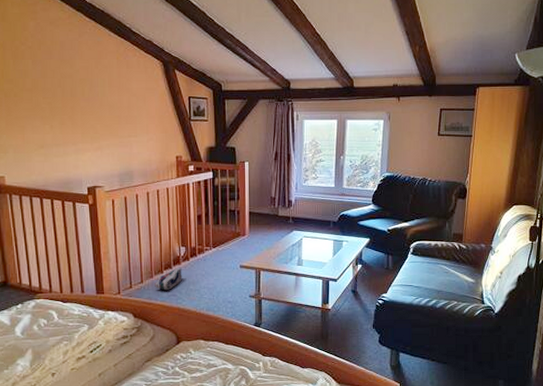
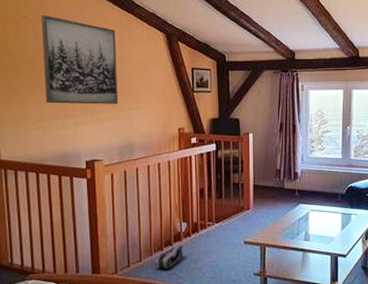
wall art: none [38,42,117,132] -> present [41,15,118,104]

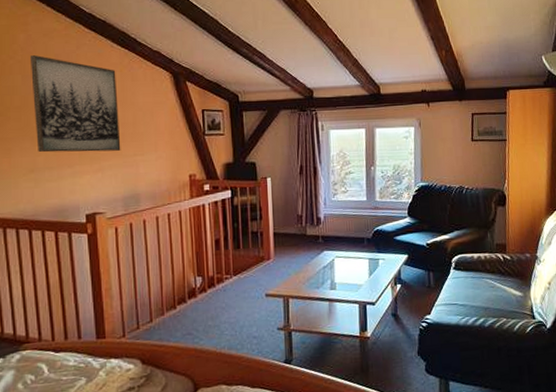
shoe: present [154,245,183,269] -> none [166,302,199,329]

